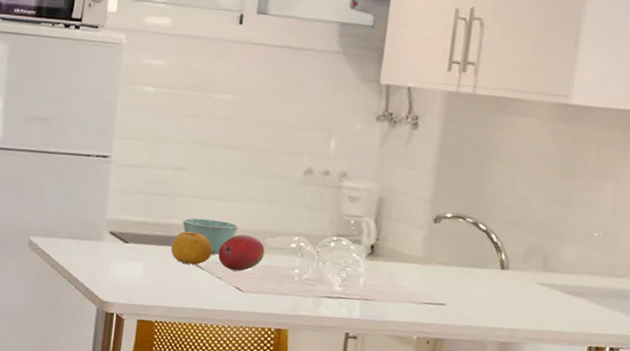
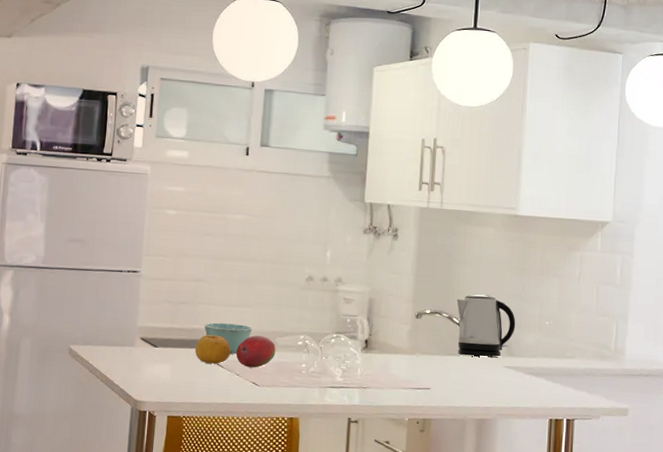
kettle: none [482,196,557,272] -> present [456,294,516,358]

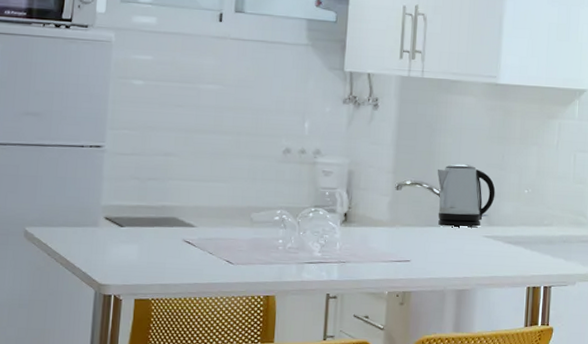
fruit: present [195,334,231,364] -> none [165,211,203,242]
bowl: present [204,322,253,354] -> none [174,199,227,232]
fruit: present [236,335,276,368] -> none [208,211,251,246]

